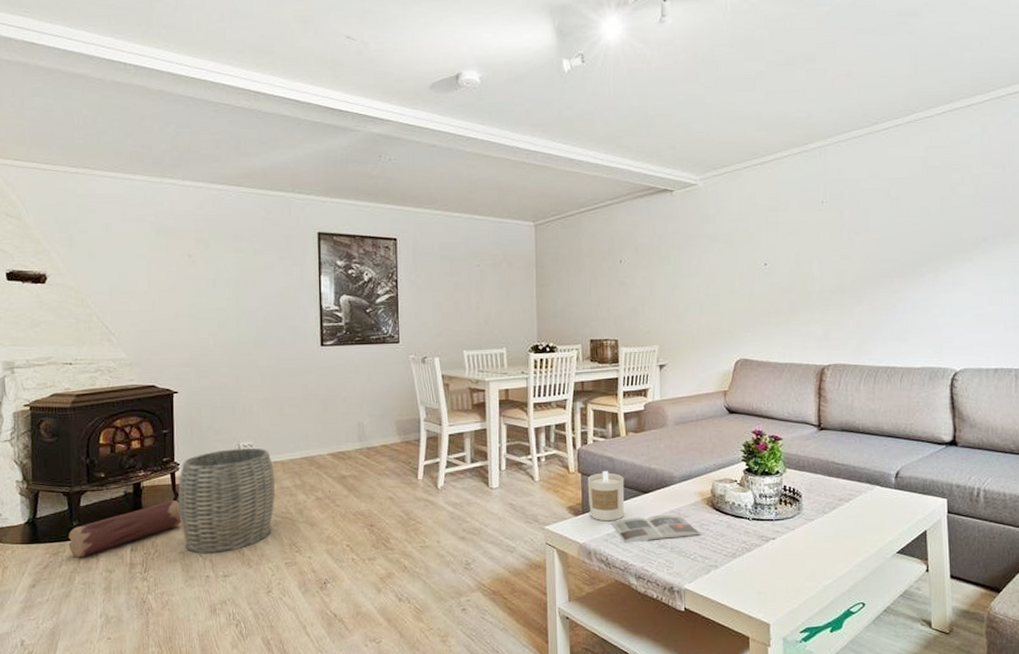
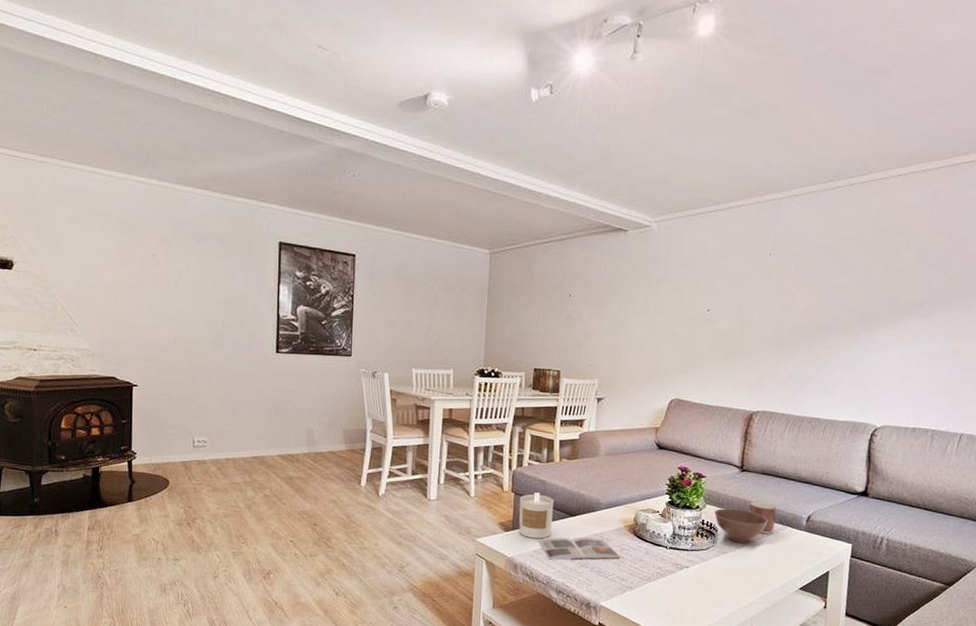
decorative log: present [68,500,182,558] -> none [29,486,137,532]
woven basket: present [178,447,275,554] -> none [134,443,226,539]
bowl: none [796,470,854,508] -> present [714,508,768,544]
mug: none [832,461,862,495] -> present [749,501,777,534]

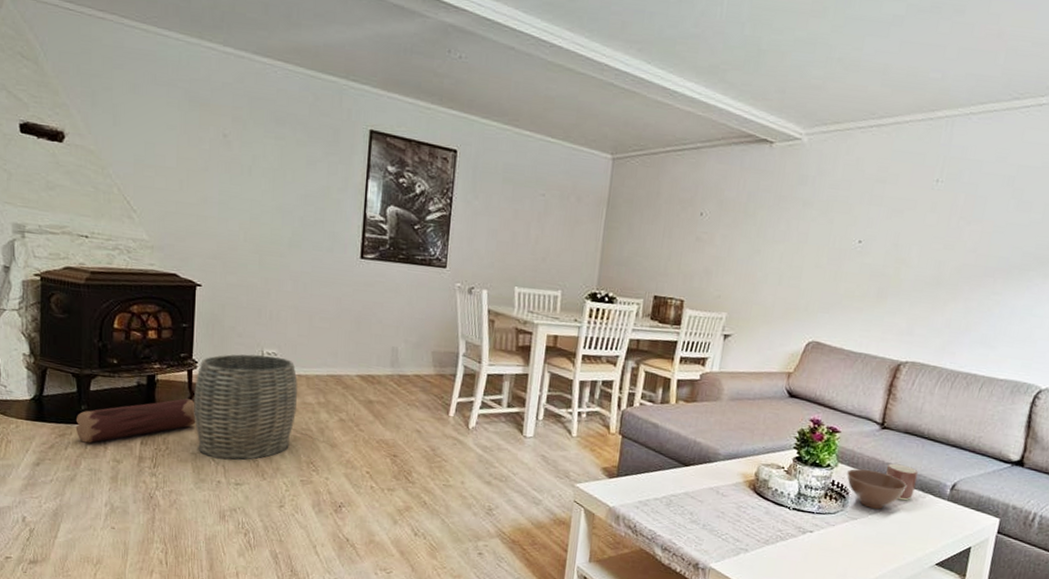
decorative log: none [29,486,137,532] -> present [75,398,196,443]
woven basket: none [134,443,226,539] -> present [194,354,298,460]
candle: present [519,493,554,539] -> none [624,437,667,489]
magazine: present [538,537,621,560] -> none [644,488,737,517]

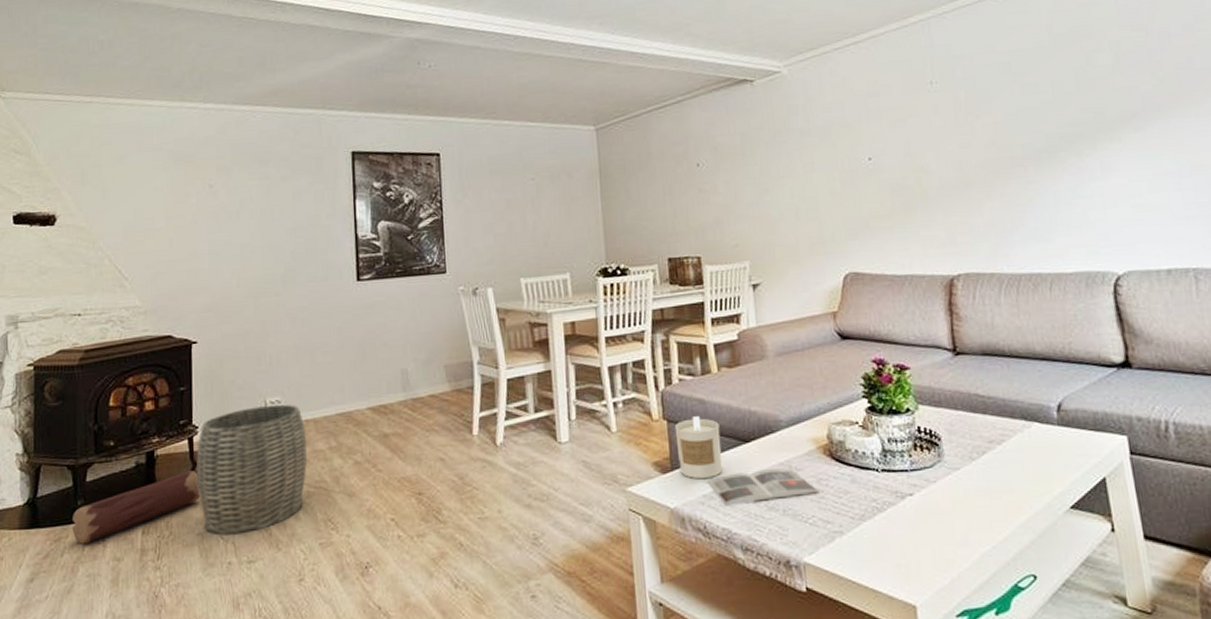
candle: none [624,437,667,489] -> present [674,416,723,480]
magazine: none [644,488,737,517] -> present [706,468,819,506]
bowl: present [846,468,907,510] -> none [931,405,1006,453]
mug: present [886,463,918,501] -> none [975,392,1016,436]

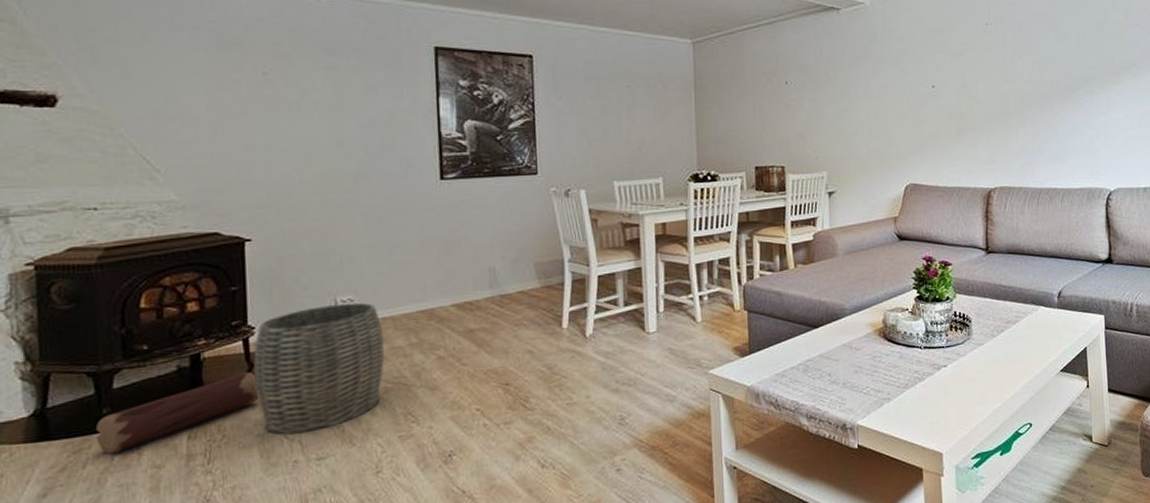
candle: present [674,416,723,480] -> none [754,307,795,361]
magazine: present [706,468,819,506] -> none [780,348,874,382]

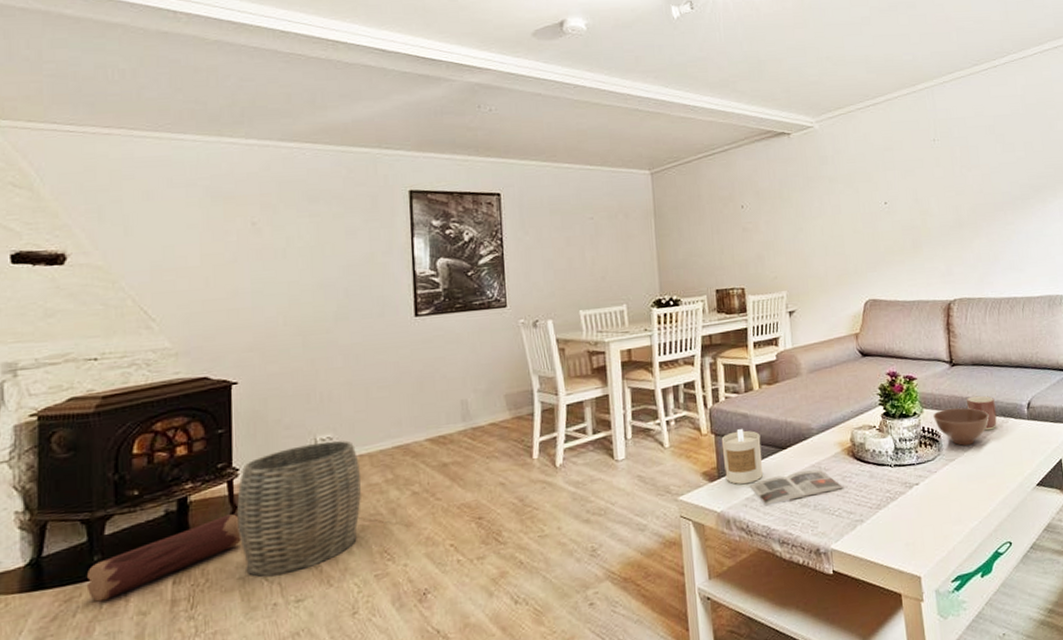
candle: none [754,307,795,361] -> present [721,429,763,485]
magazine: none [780,348,874,382] -> present [749,469,844,506]
bowl: none [966,294,1020,332] -> present [933,407,989,446]
mug: none [1000,283,1027,317] -> present [967,395,997,431]

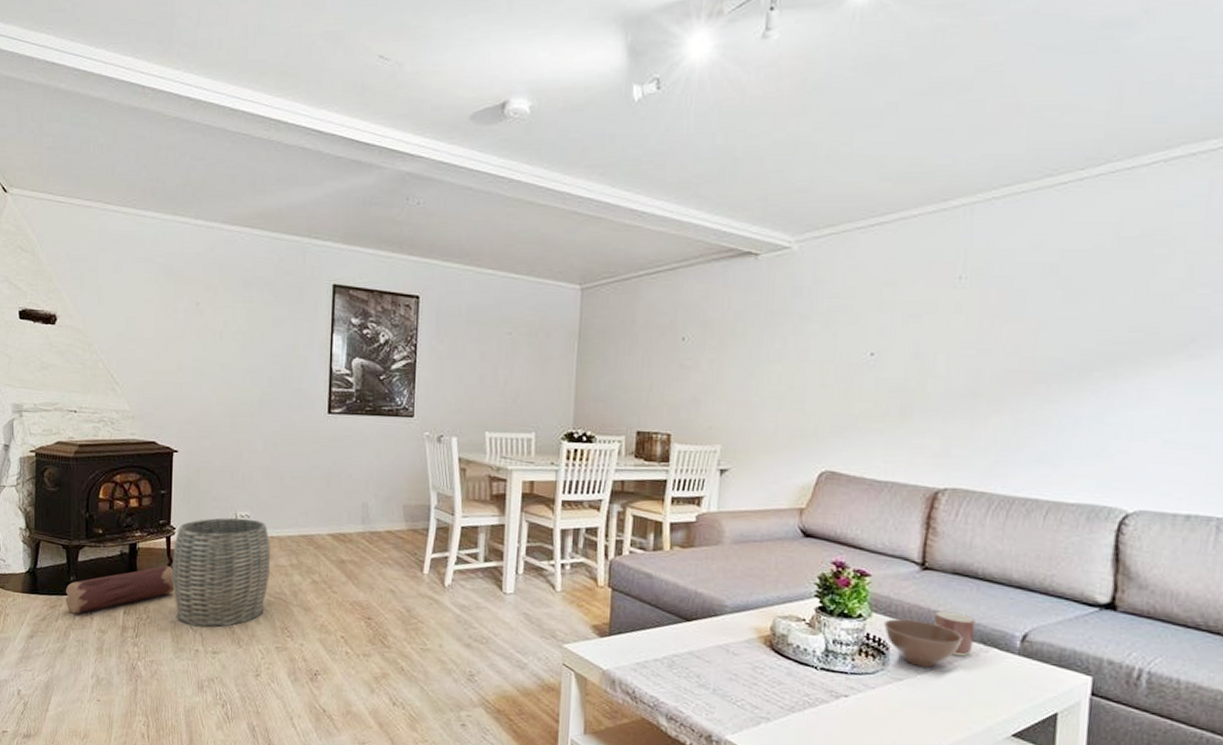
candle: present [721,429,763,485] -> none [617,589,663,649]
magazine: present [749,469,844,506] -> none [642,647,753,680]

